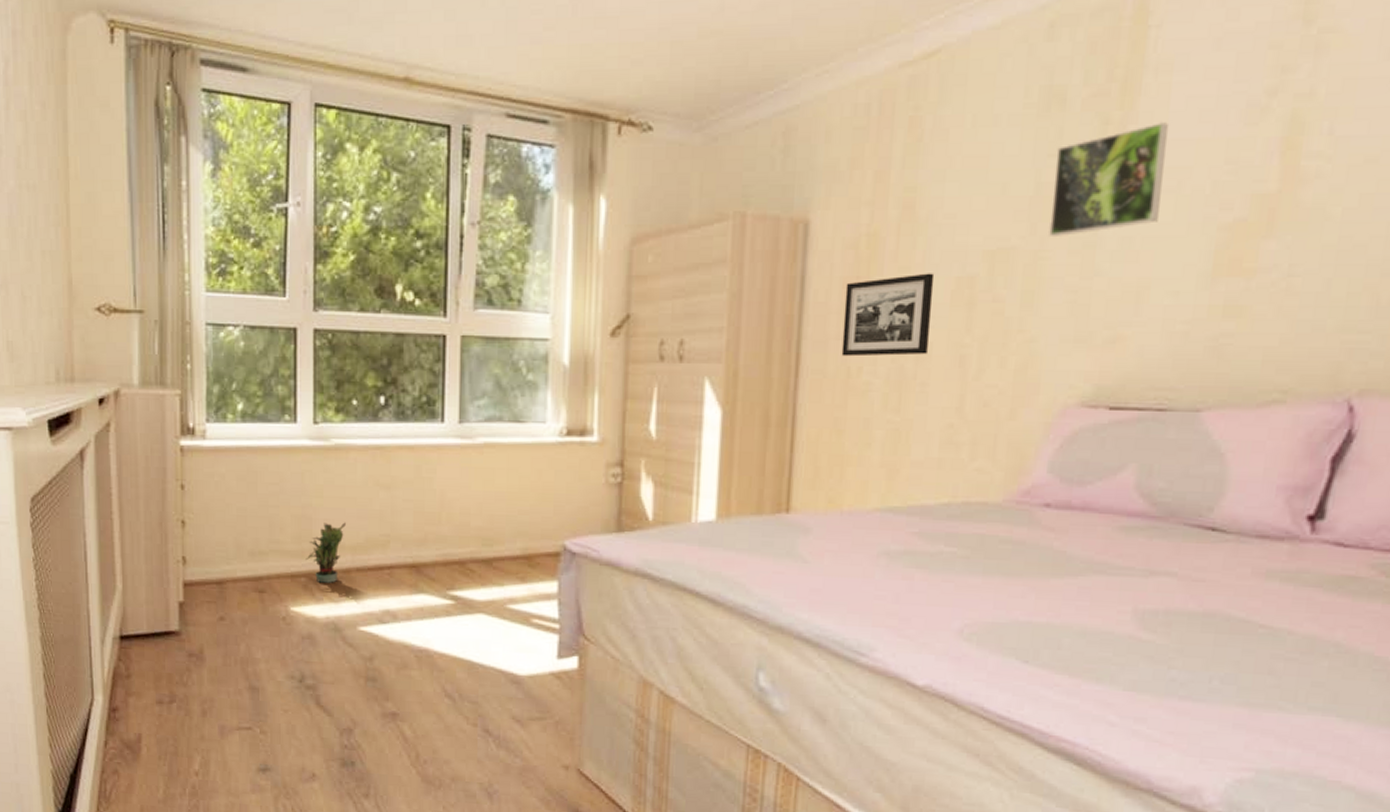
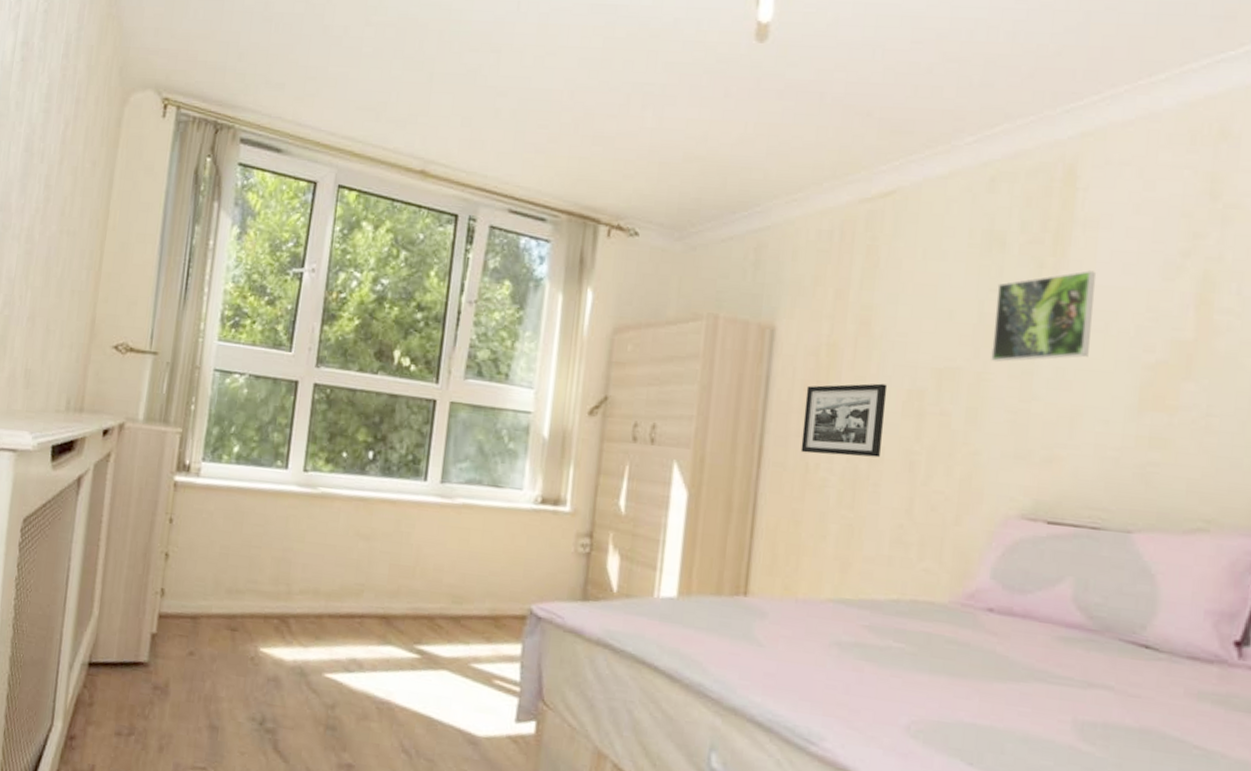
potted plant: present [306,522,346,583] -> none [280,567,323,627]

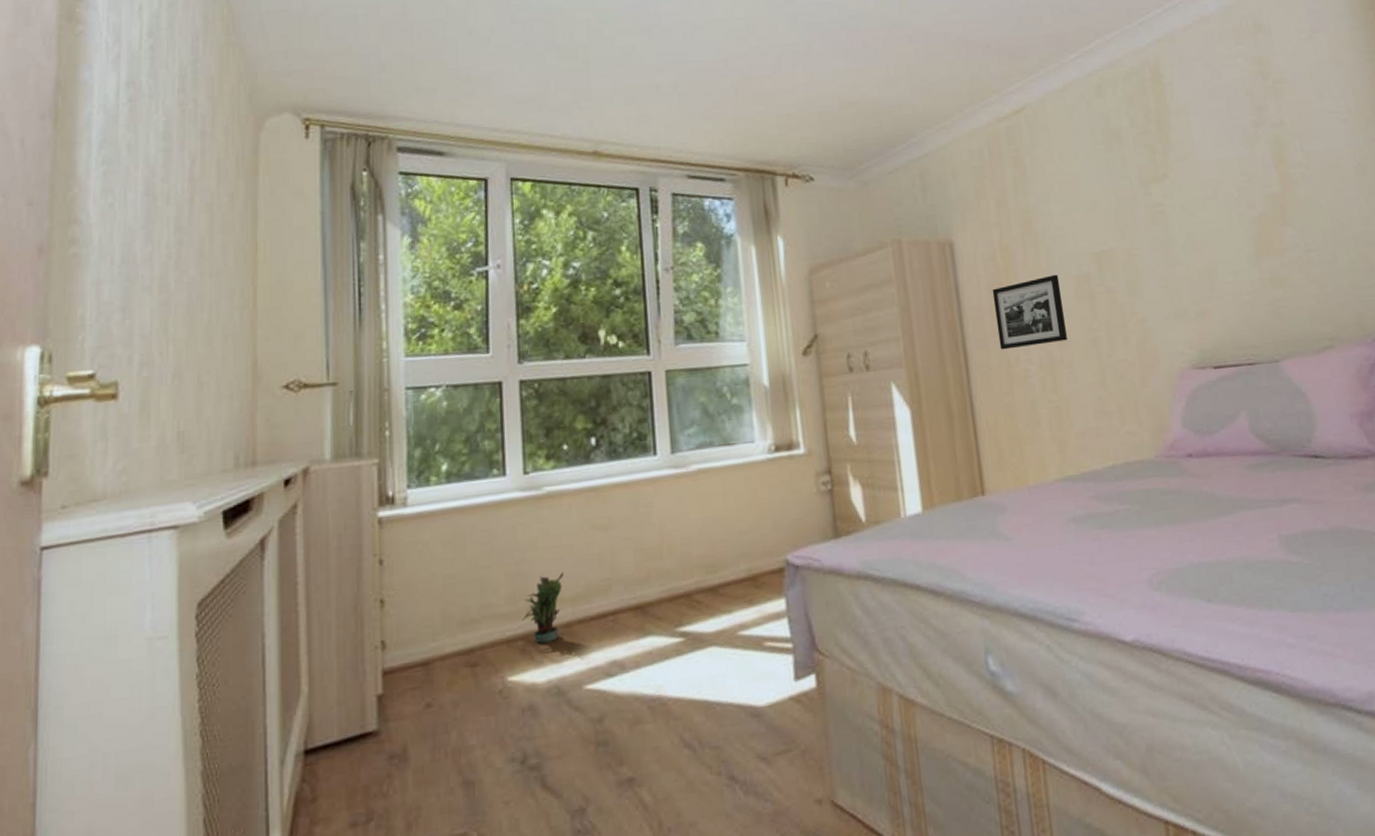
potted plant: none [280,567,323,627] -> present [522,572,564,644]
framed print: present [991,270,1097,363] -> none [1124,149,1208,239]

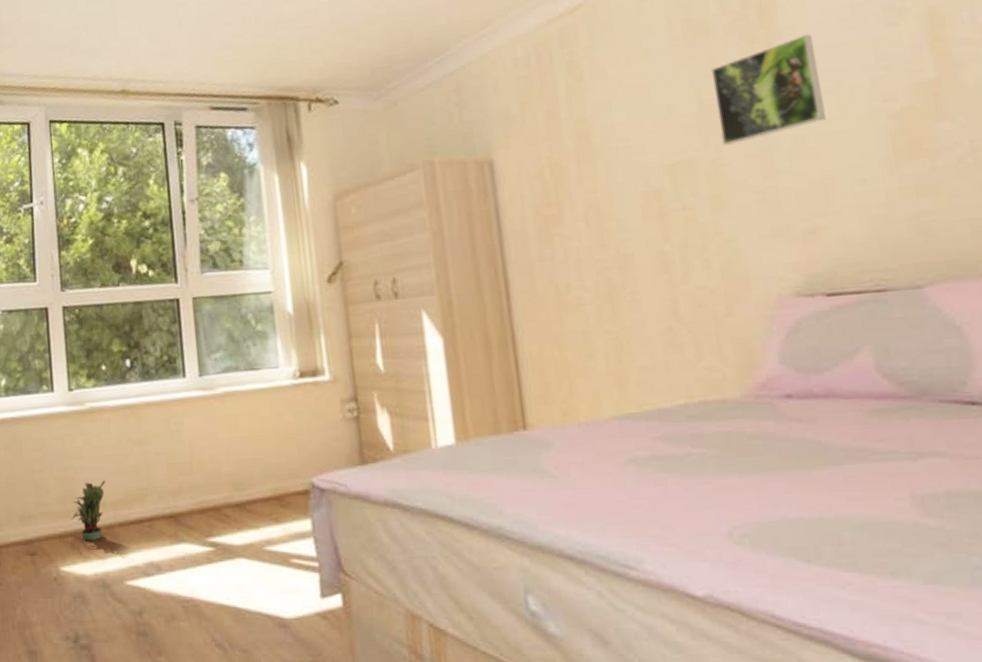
picture frame: present [992,274,1068,350] -> none [538,191,631,276]
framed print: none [1124,149,1208,239] -> present [711,34,826,146]

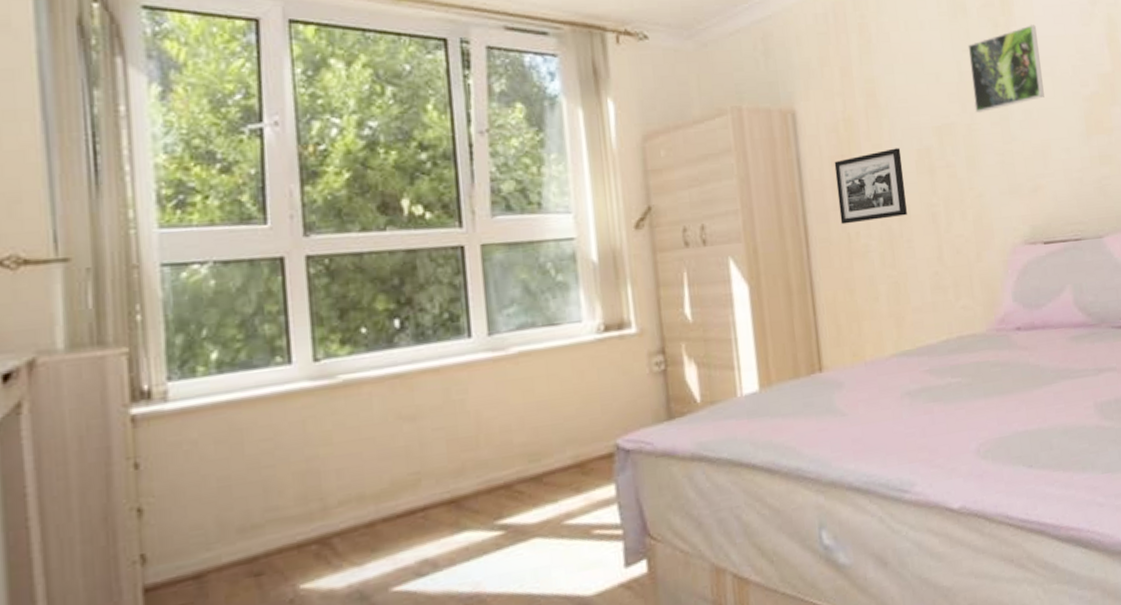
potted plant: present [71,480,105,541] -> none [315,468,364,547]
picture frame: none [538,191,631,276] -> present [834,148,908,225]

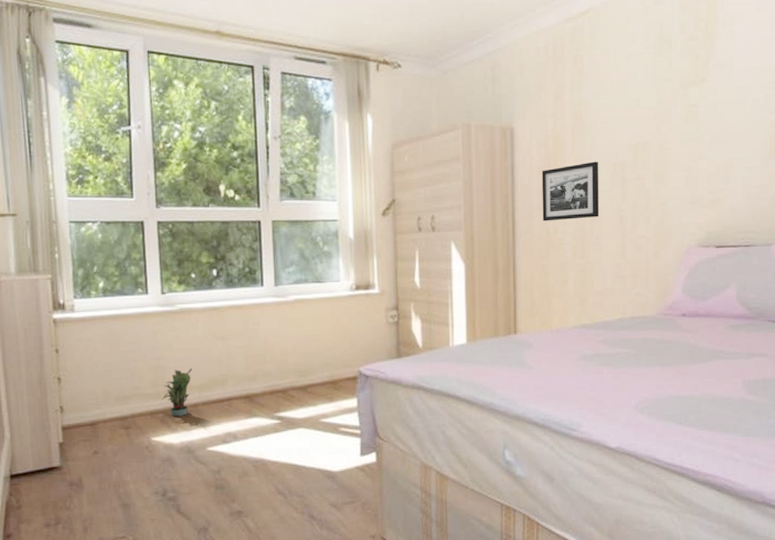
potted plant: none [315,468,364,547] -> present [162,368,192,416]
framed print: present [967,25,1045,113] -> none [668,57,735,135]

